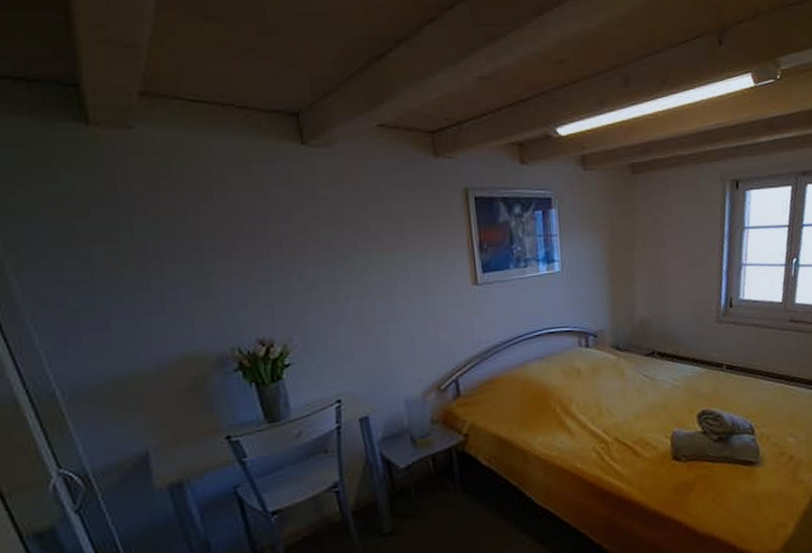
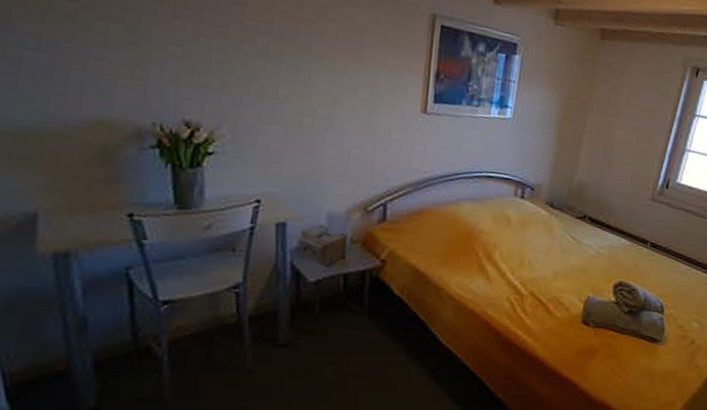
decorative box: none [383,412,430,452] -> present [298,225,347,268]

